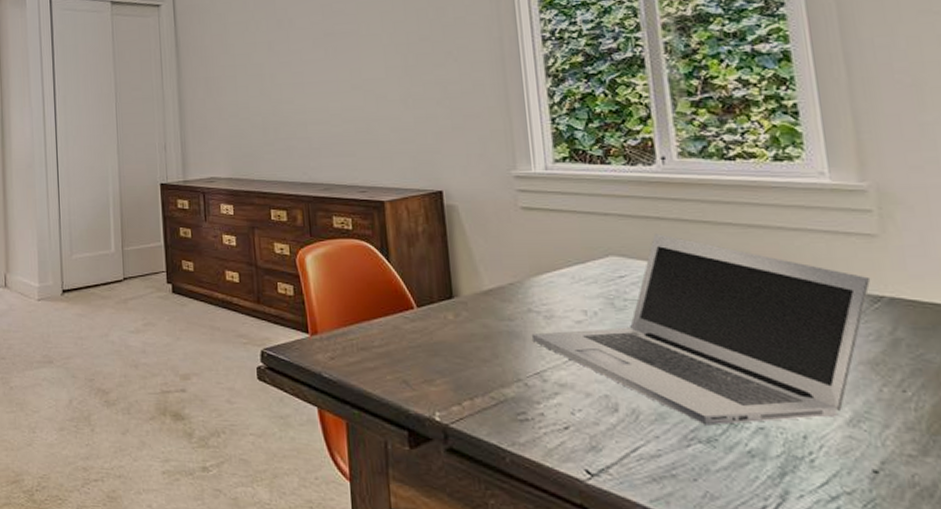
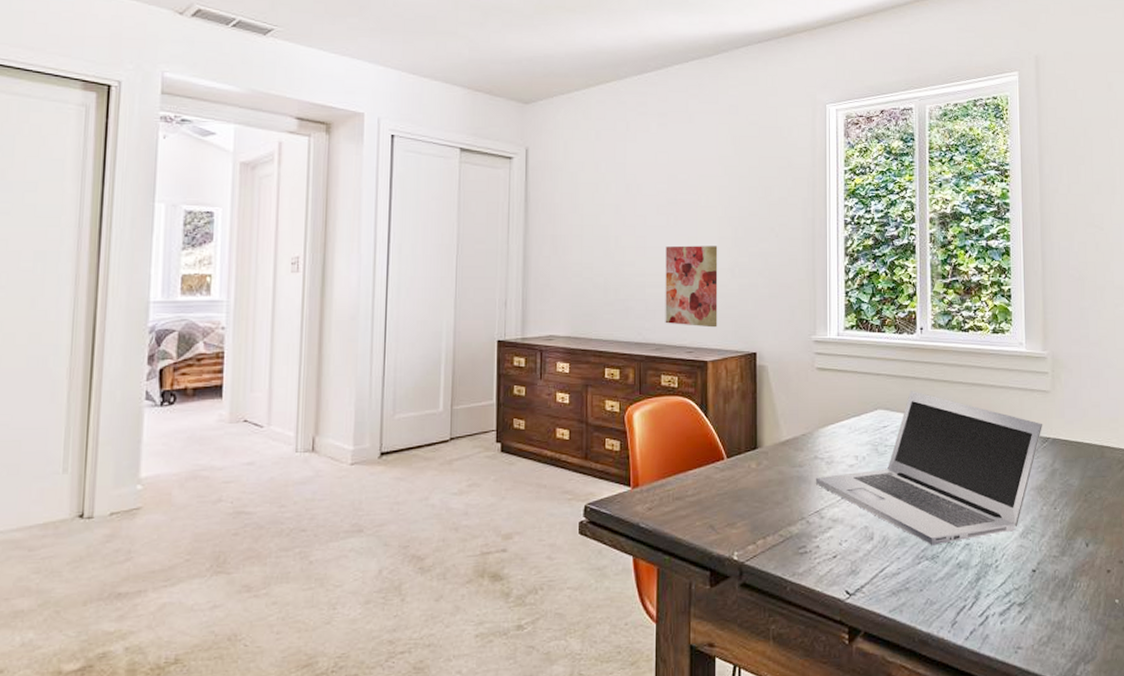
wall art: none [326,76,393,165] -> present [665,245,718,328]

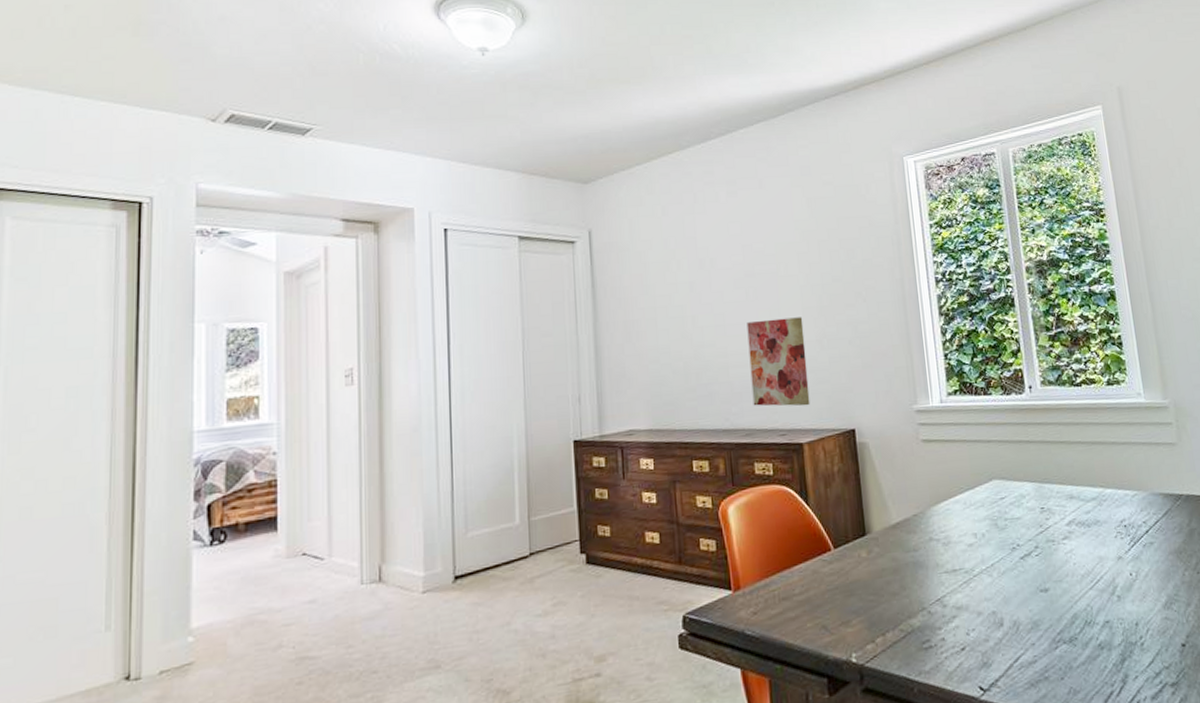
laptop: present [815,391,1043,545] -> none [932,456,1174,627]

